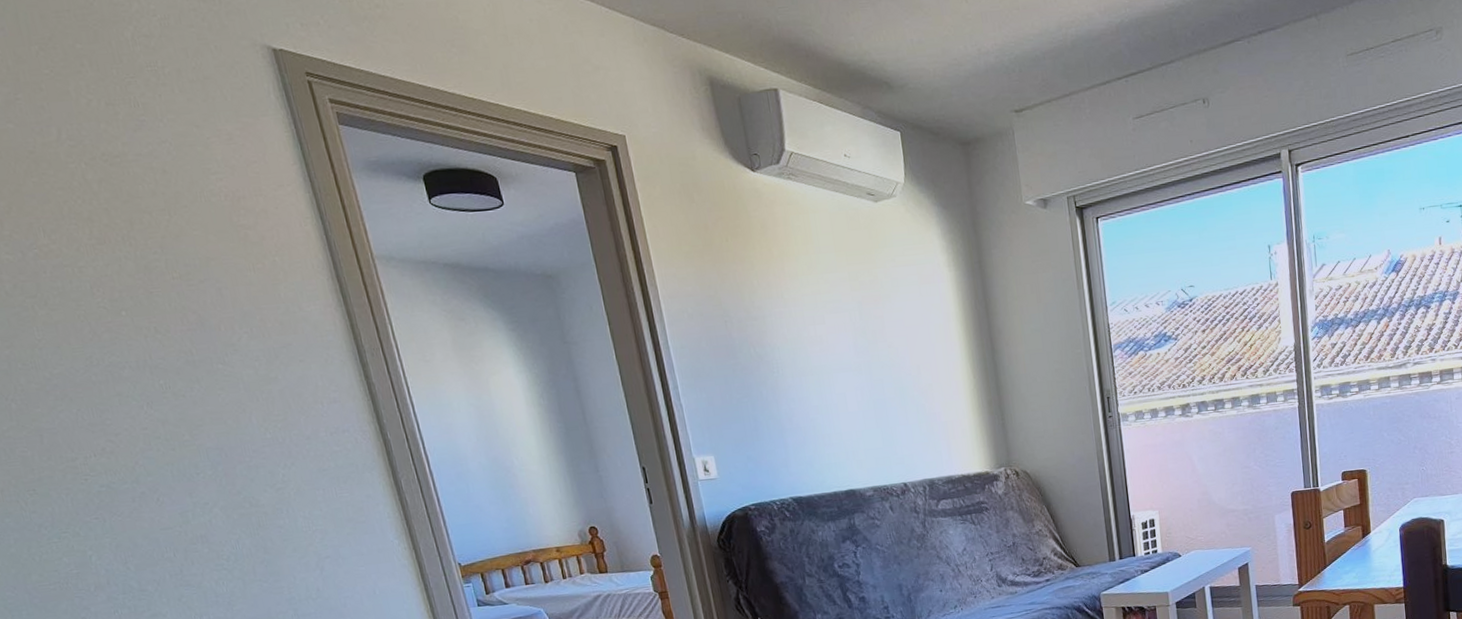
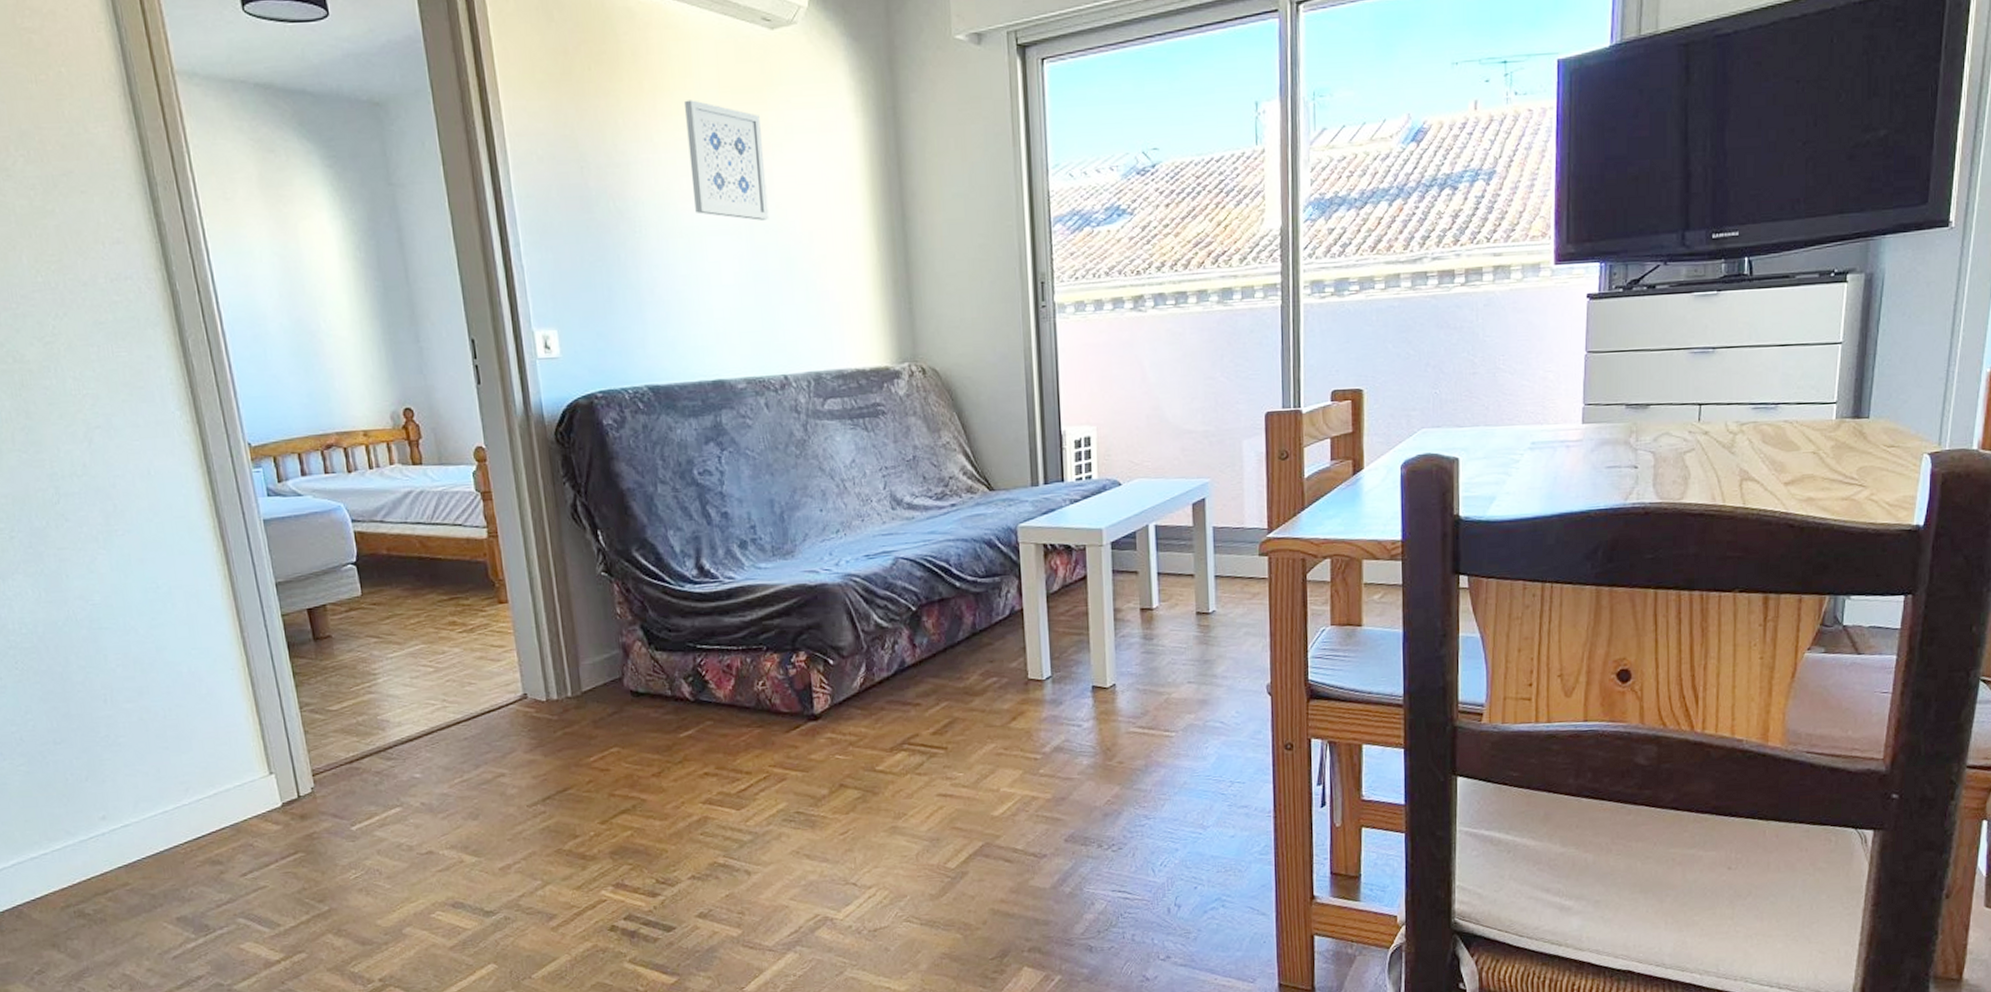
wall art: none [808,262,883,358] -> present [685,100,769,221]

